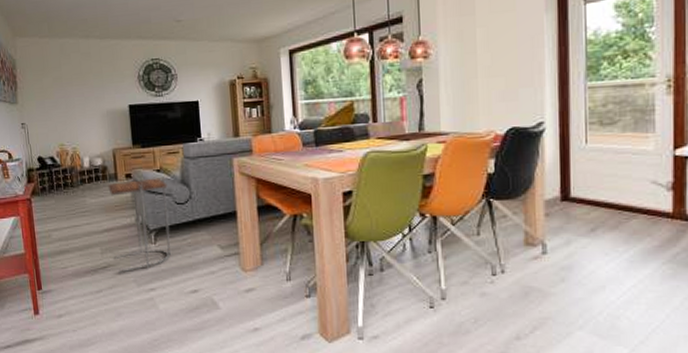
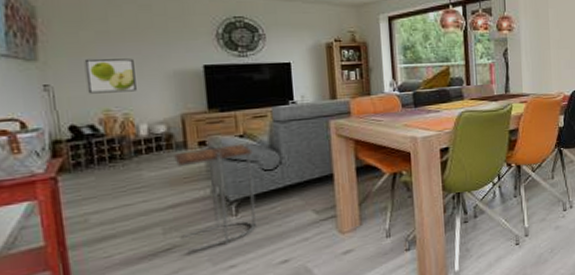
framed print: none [46,100,81,131] -> present [84,58,137,94]

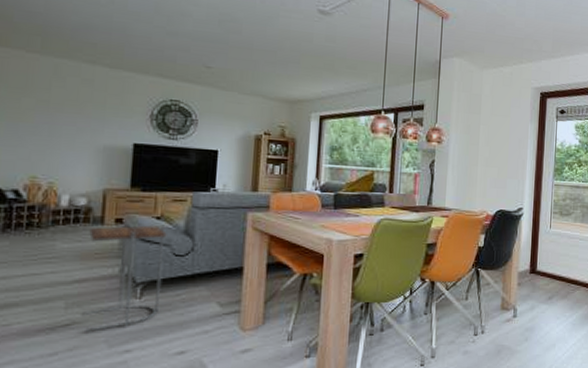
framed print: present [84,58,137,94] -> none [18,124,68,162]

